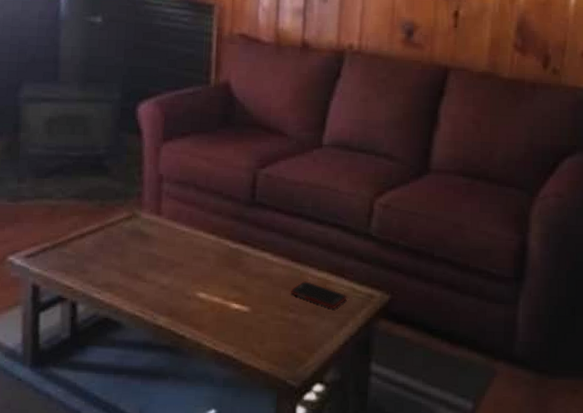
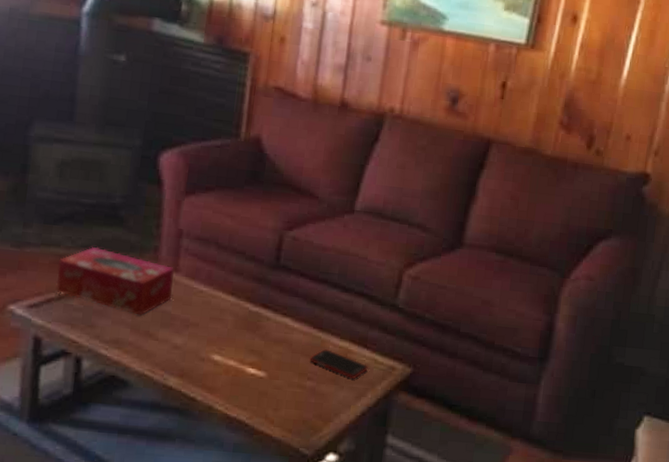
tissue box: none [50,197,158,259] -> present [56,247,175,316]

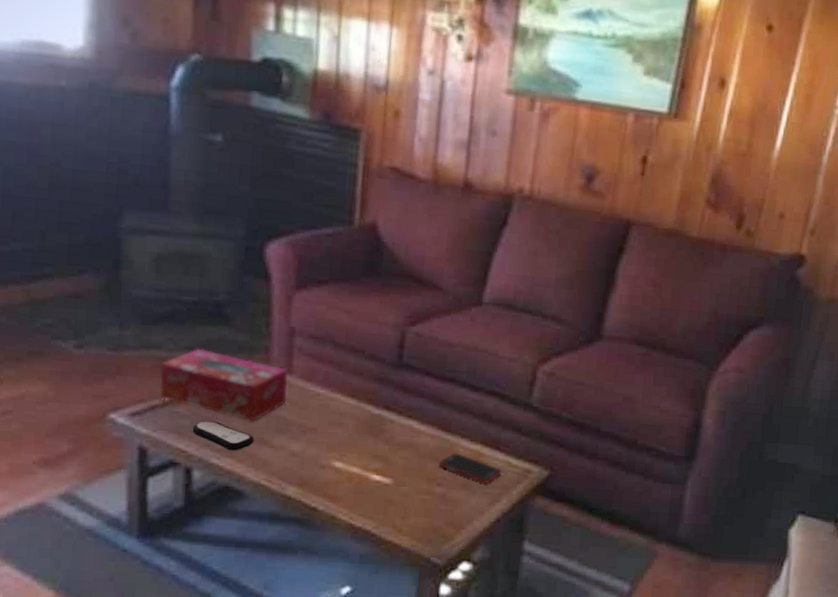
remote control: none [84,313,141,343] -> present [192,420,255,451]

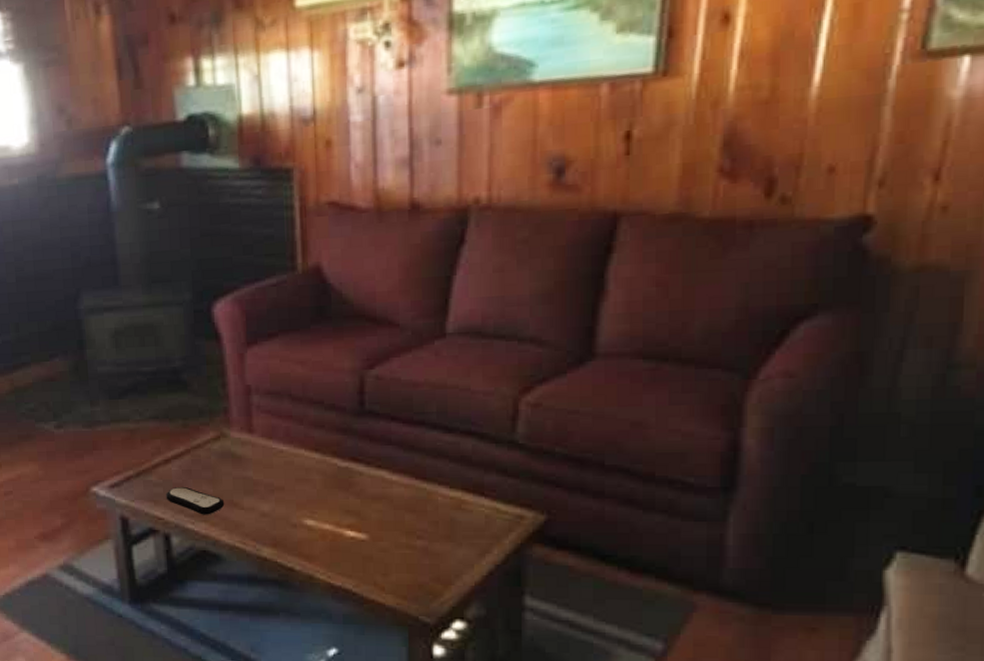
tissue box: present [159,349,289,422] -> none [129,417,251,484]
cell phone: present [438,453,502,483] -> none [416,502,489,533]

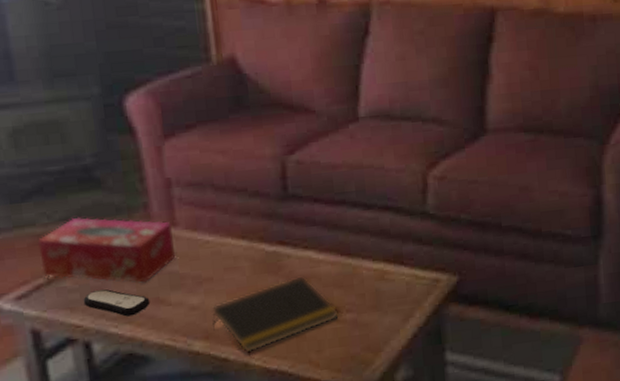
tissue box: none [129,417,251,484] -> present [37,218,176,283]
notepad: none [281,495,410,567] -> present [211,276,340,354]

